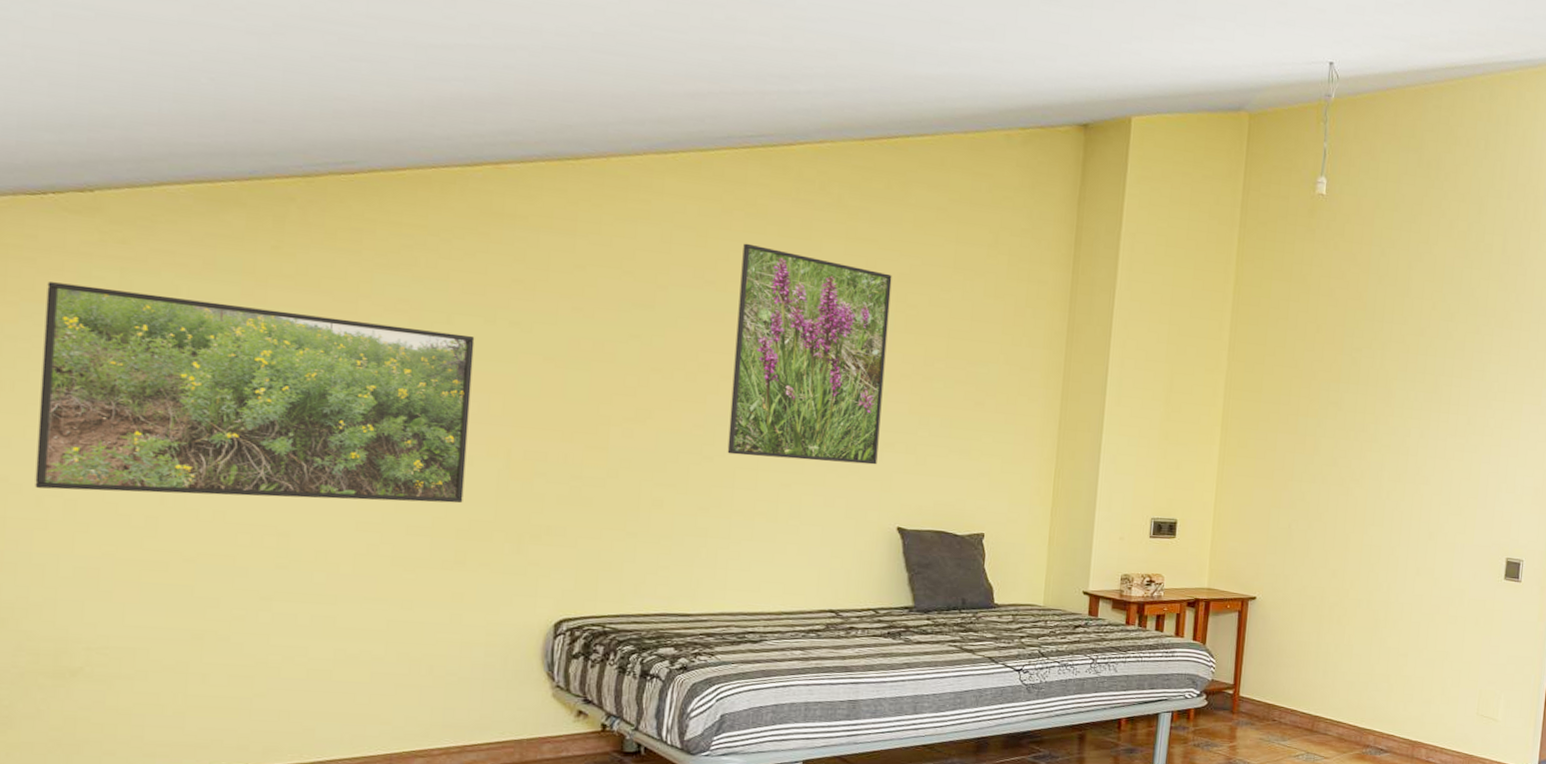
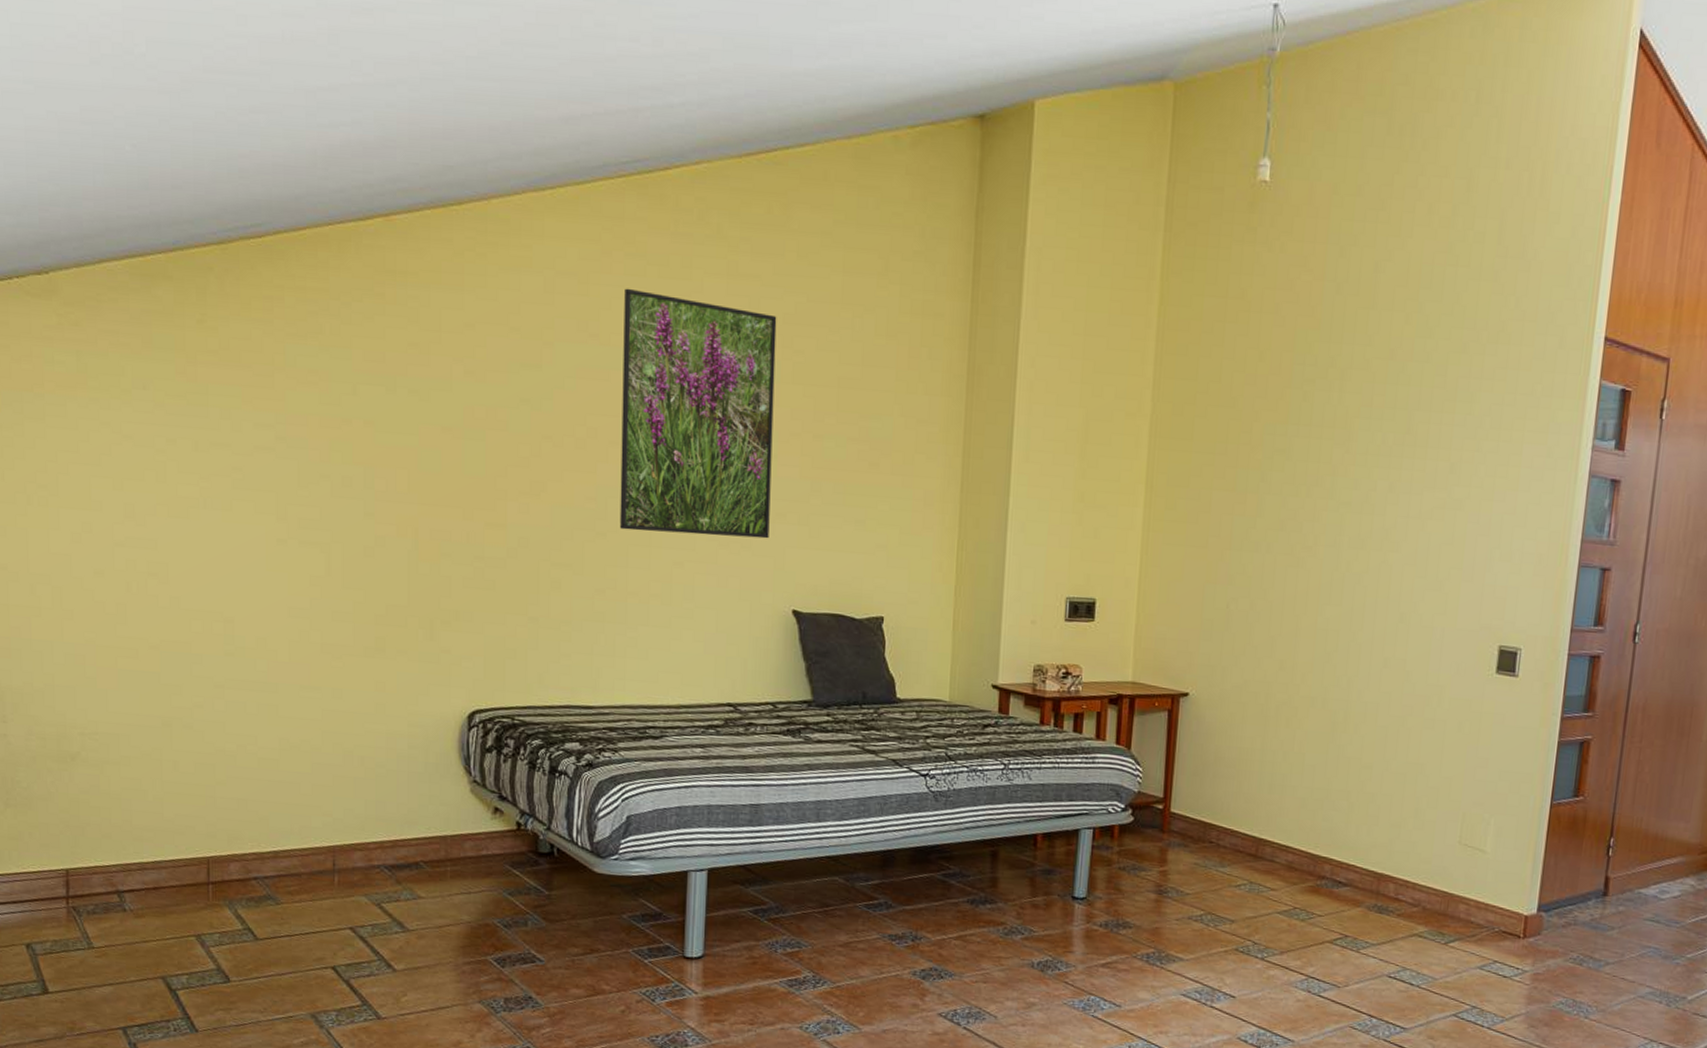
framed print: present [35,282,475,503] -> none [21,368,379,587]

